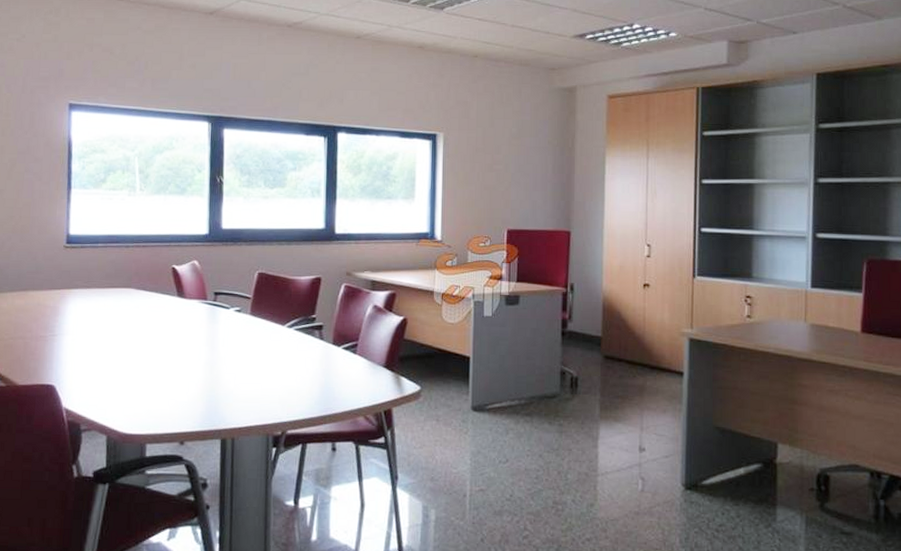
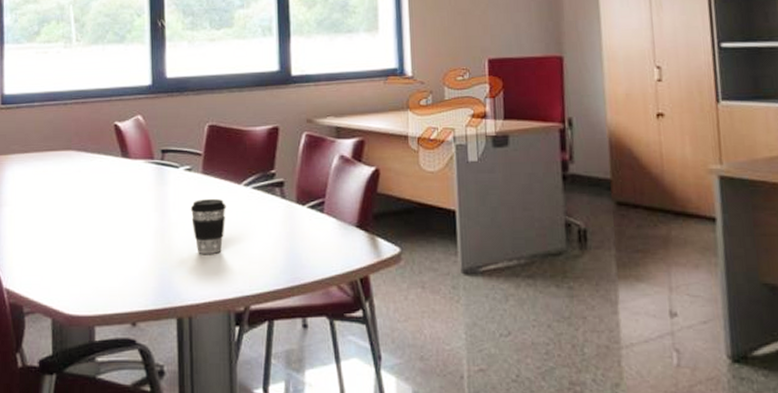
coffee cup: none [238,337,270,385] -> present [190,198,226,254]

